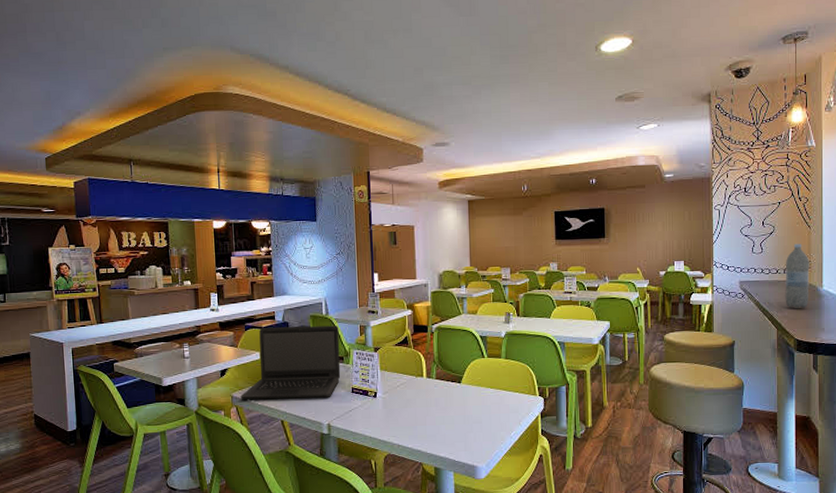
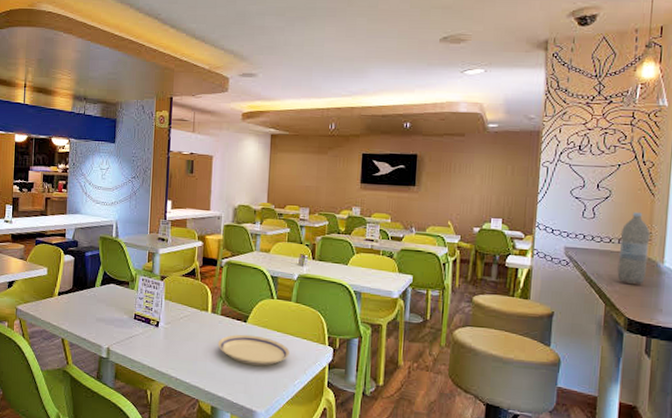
laptop: present [240,325,341,400] -> none [25,244,127,321]
plate: none [435,394,504,423] -> present [217,334,290,366]

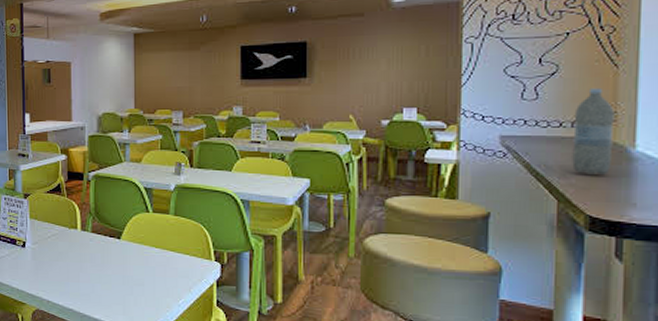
plate: present [217,334,290,366] -> none [90,252,171,285]

